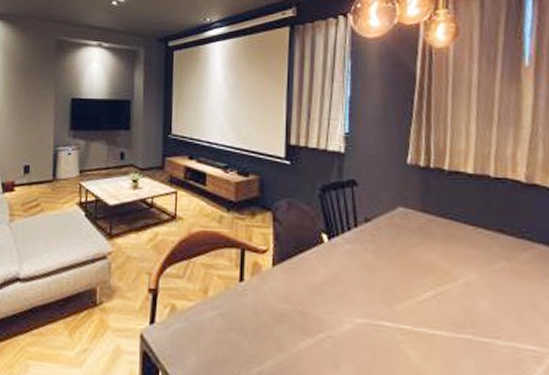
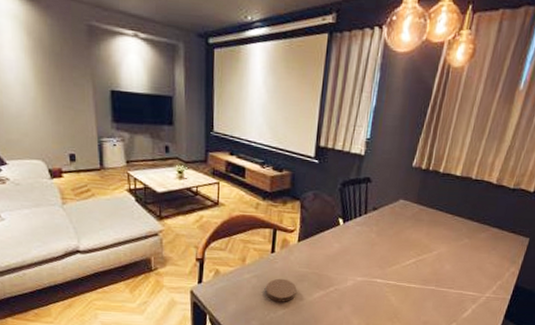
coaster: none [234,318,275,355] -> present [265,278,297,302]

